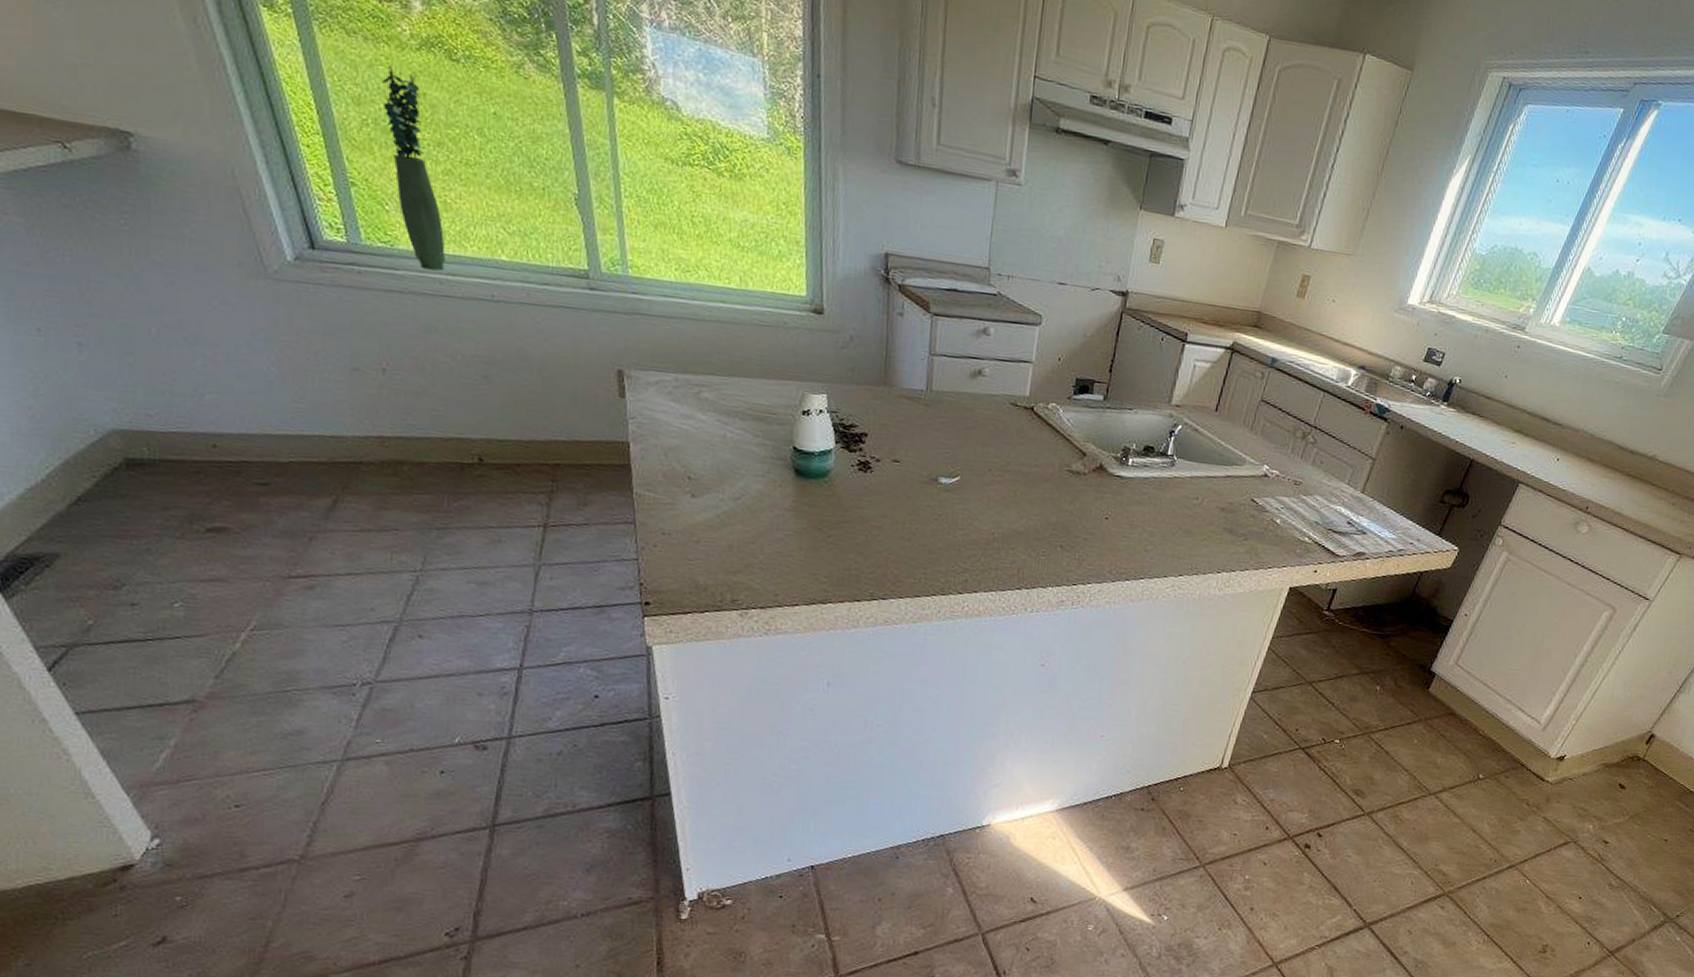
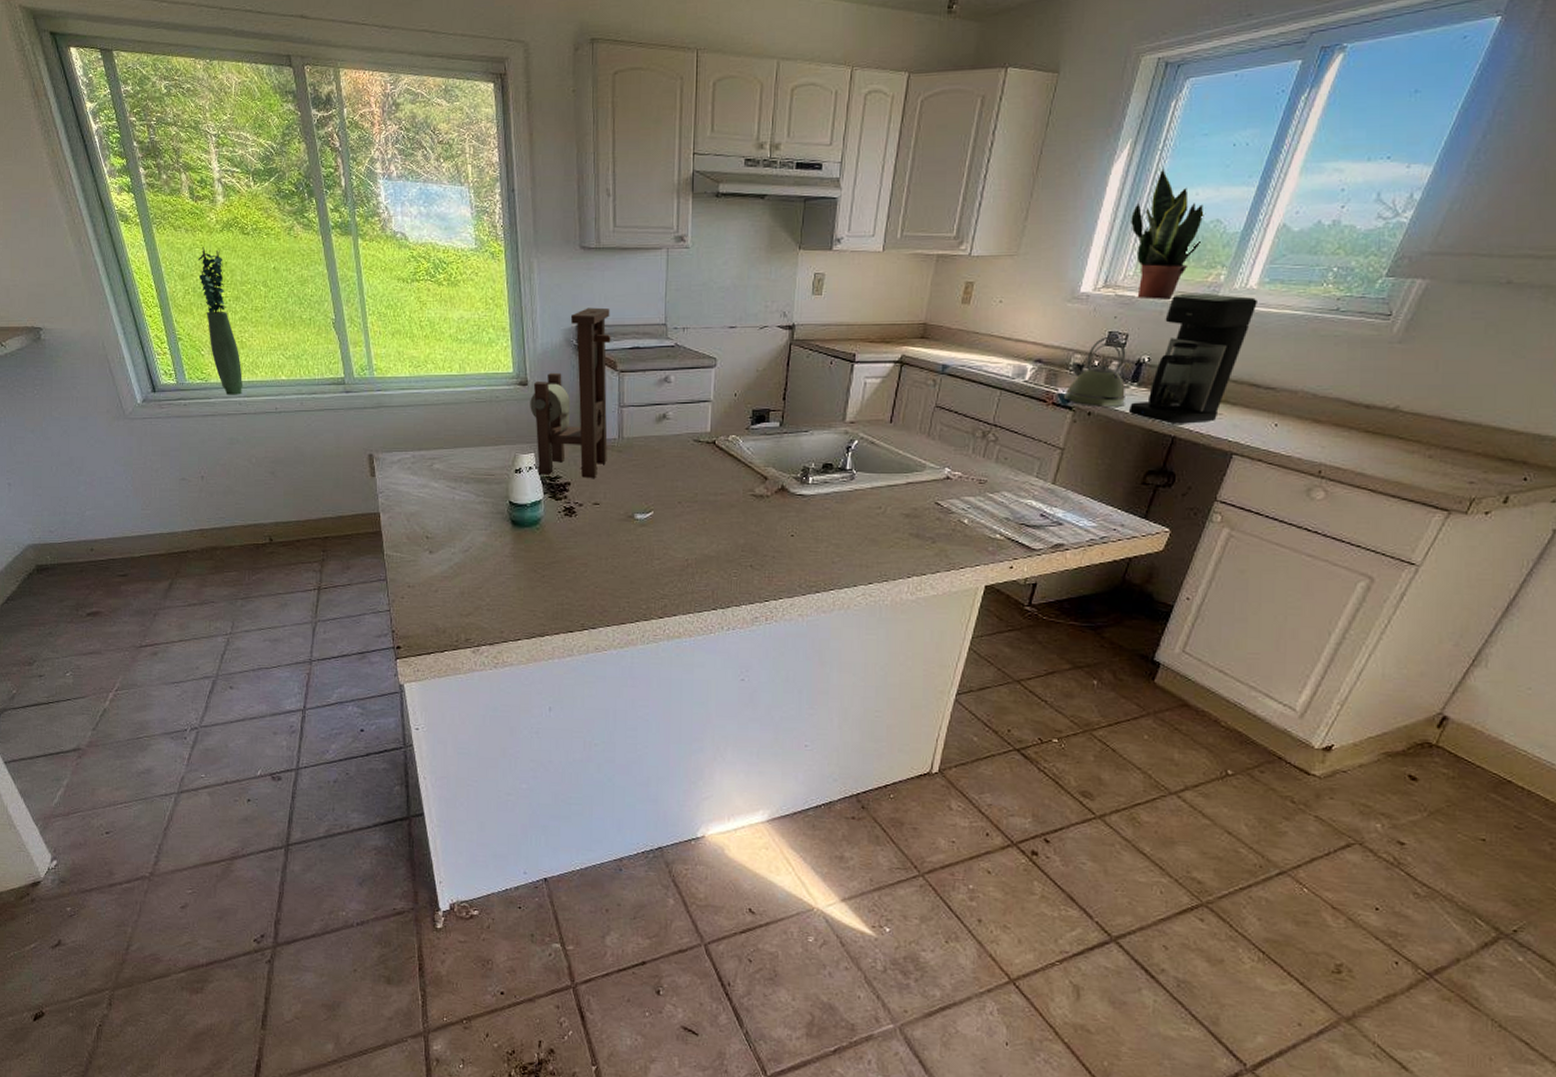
paper towel holder: none [824,234,927,432] -> present [530,307,611,478]
kettle: none [1380,352,1441,424] -> present [1063,336,1126,407]
coffee maker: none [1436,320,1558,450] -> present [1128,294,1257,424]
potted plant: none [1457,192,1526,326] -> present [1131,168,1206,301]

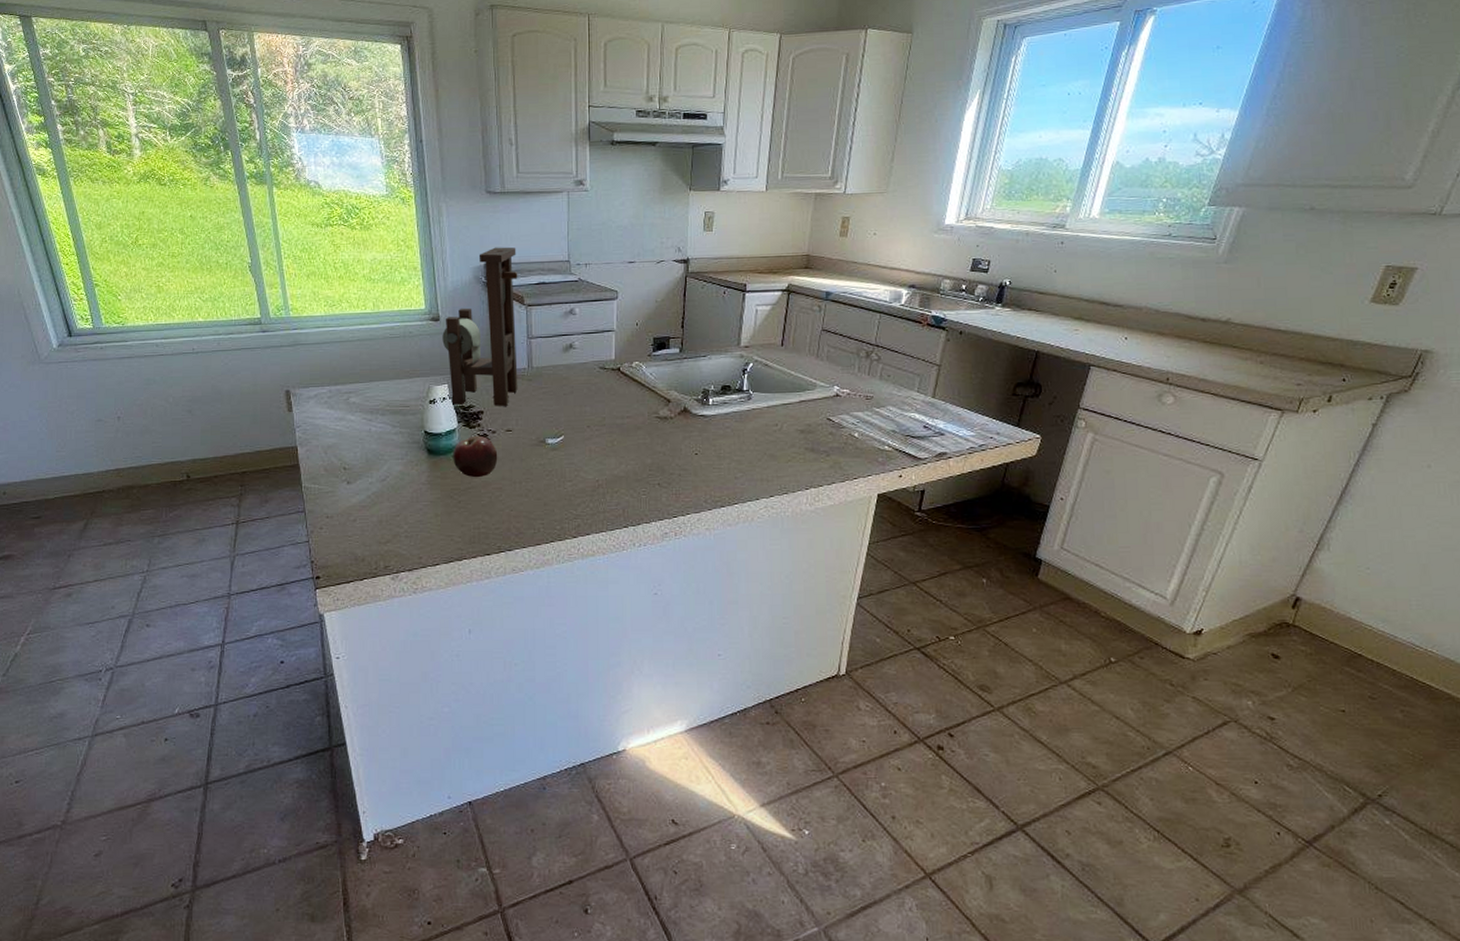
vase: present [197,247,244,395] -> none [115,198,160,338]
fruit: none [538,507,584,552] -> present [453,435,498,478]
kettle: present [1063,336,1126,407] -> none [936,262,992,326]
coffee maker: present [1128,294,1257,424] -> none [995,223,1100,340]
potted plant: present [1131,168,1206,301] -> none [984,115,1049,230]

